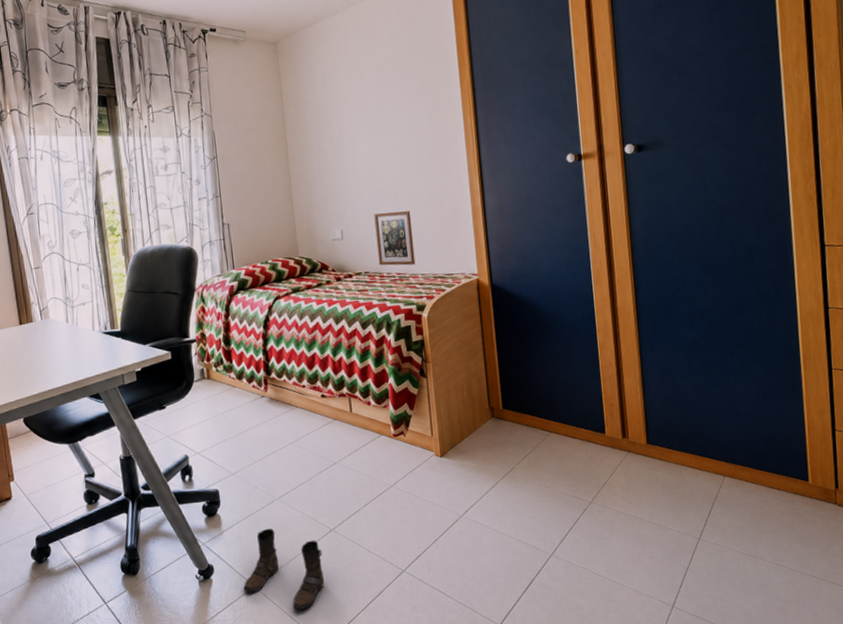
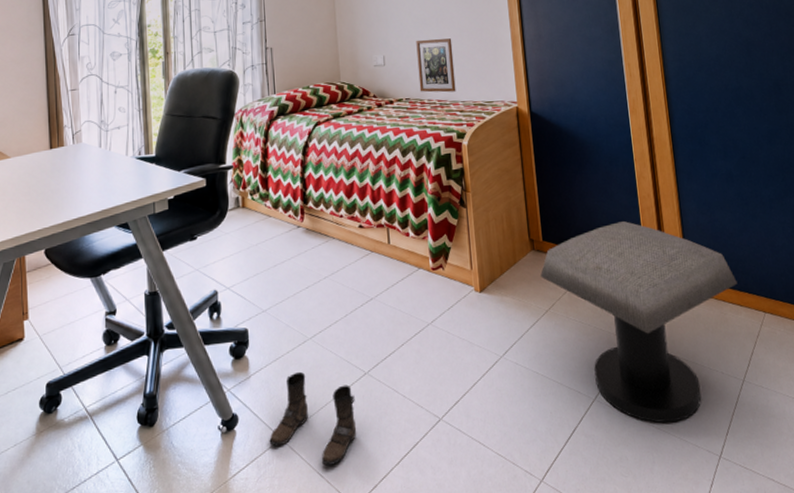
stool: none [499,390,698,577] -> present [540,221,738,423]

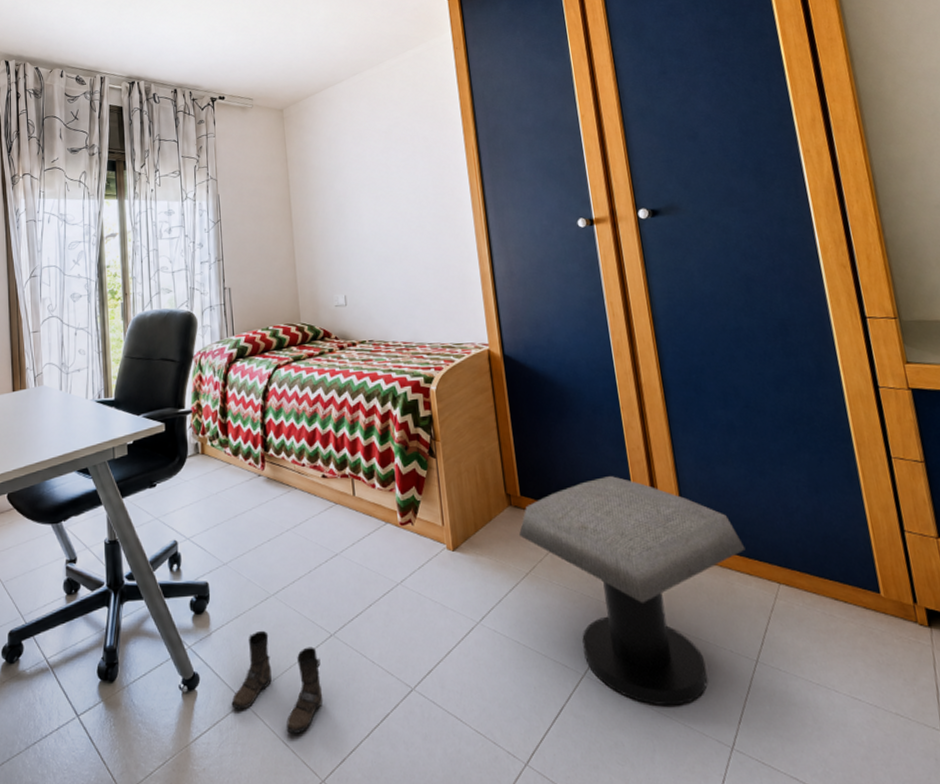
picture frame: present [416,38,456,93] -> none [379,276,423,334]

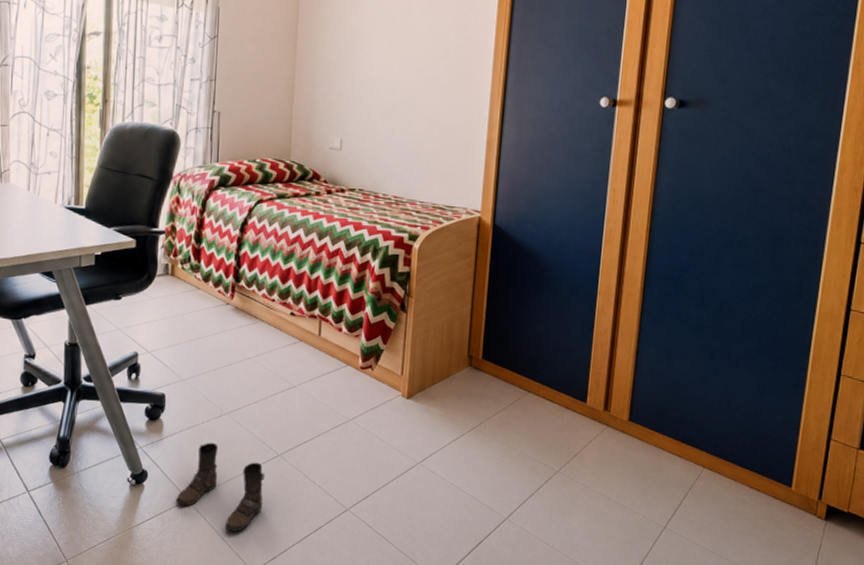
stool: present [518,476,746,706] -> none [472,353,682,553]

